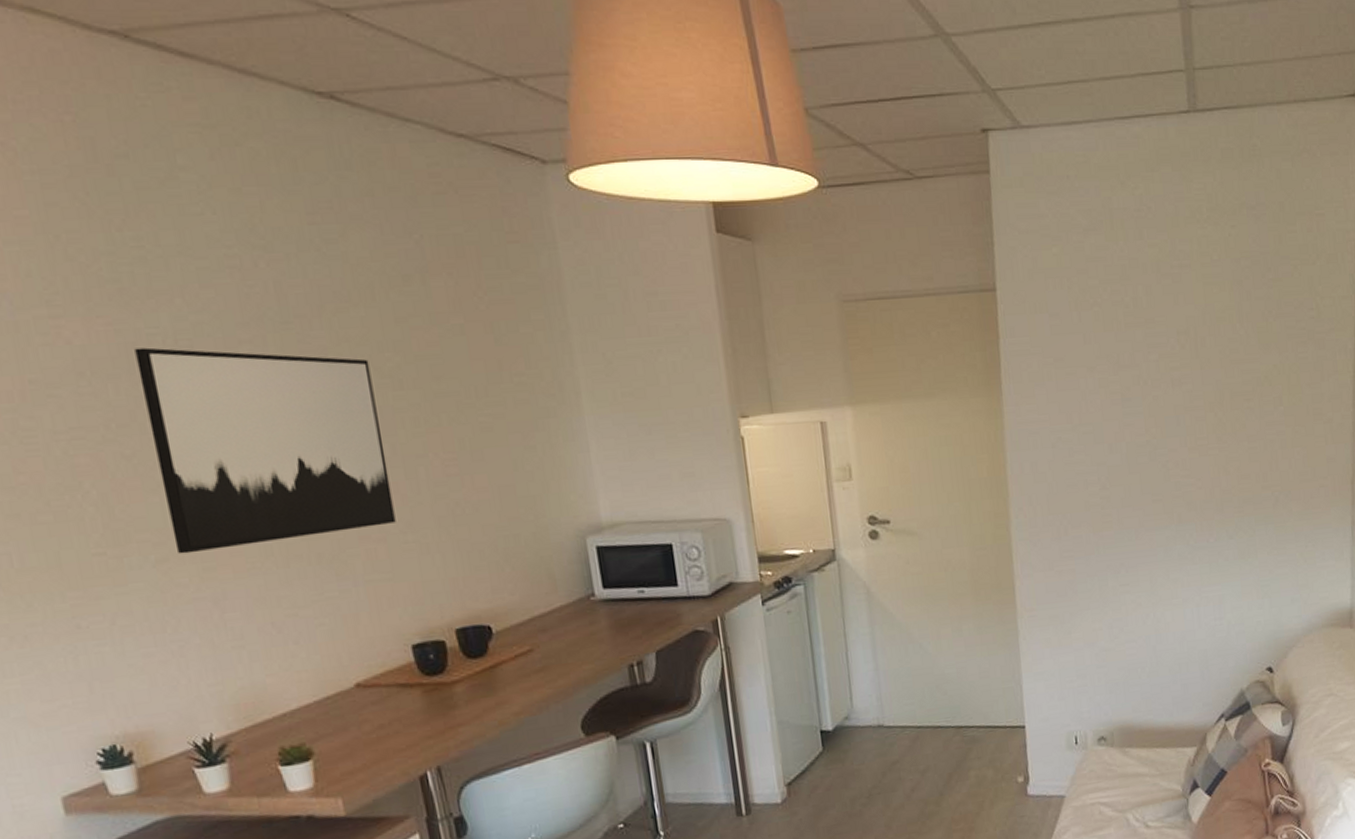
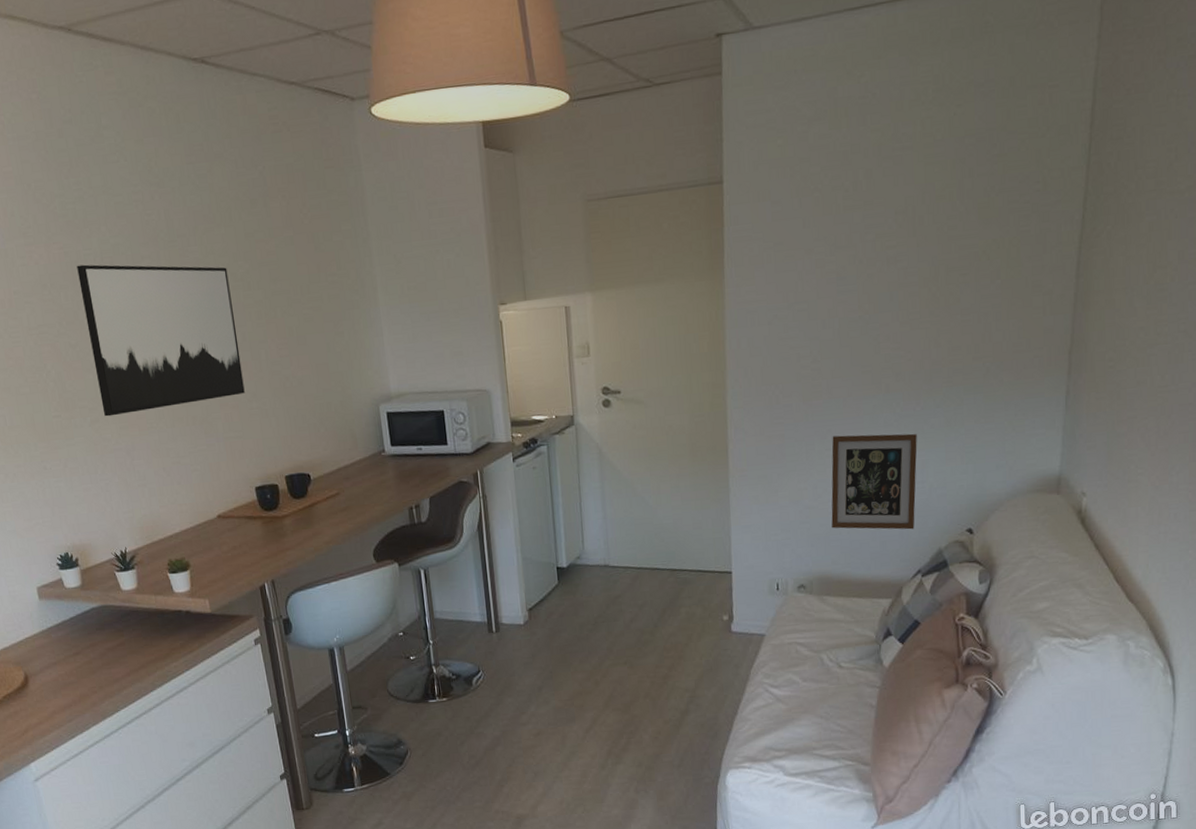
picture frame: none [1125,566,1215,672] -> present [831,433,917,530]

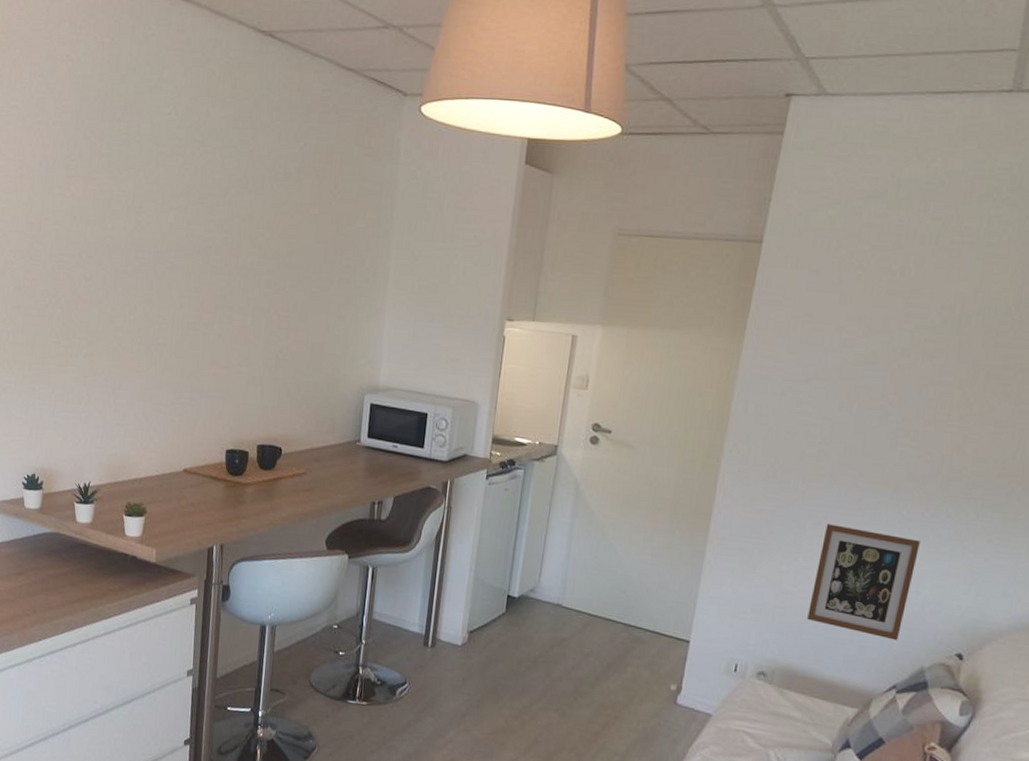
wall art: present [76,264,245,417] -> none [100,204,248,357]

